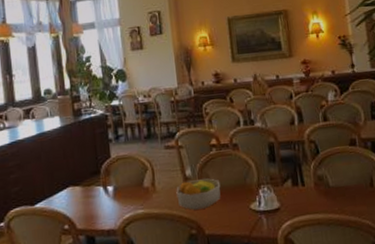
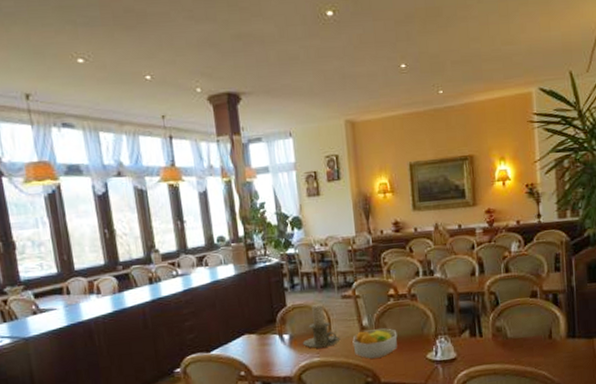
candle holder: none [126,155,164,200] -> present [302,304,340,349]

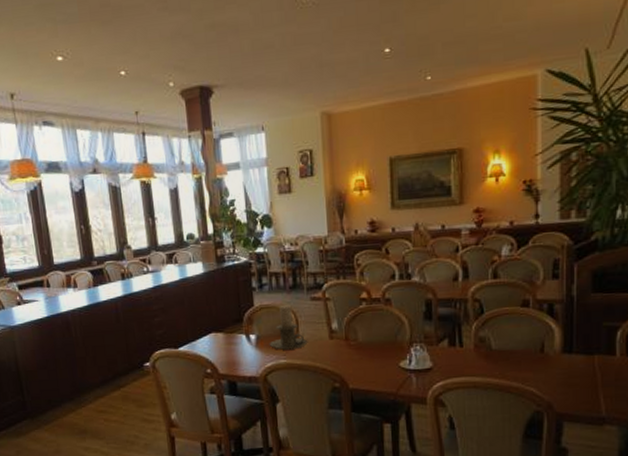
fruit bowl: present [352,328,398,359] -> none [320,333,369,364]

